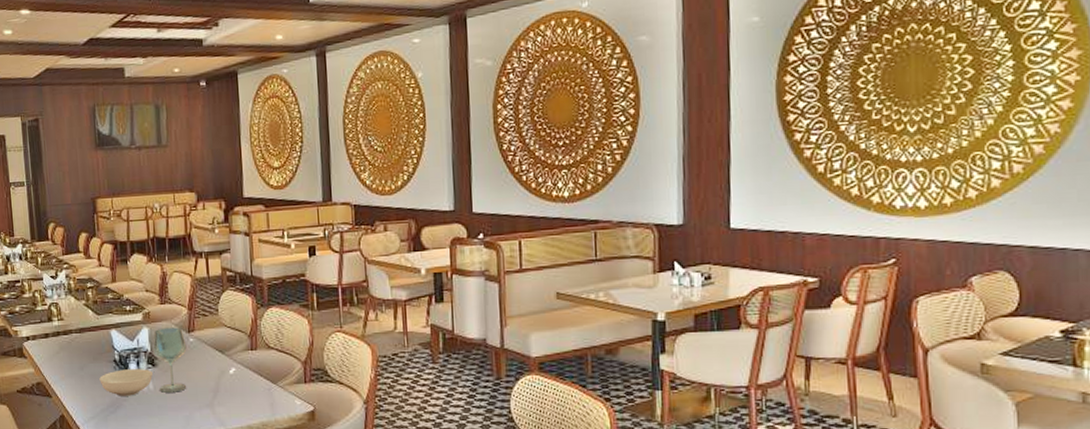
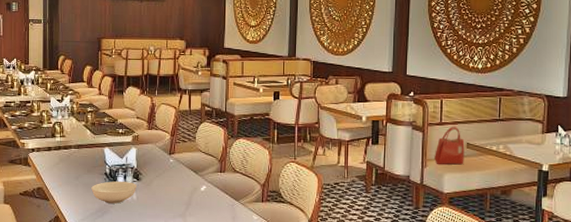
wine glass: present [152,327,187,393] -> none [138,149,167,203]
handbag: none [516,272,555,322] -> present [435,126,465,165]

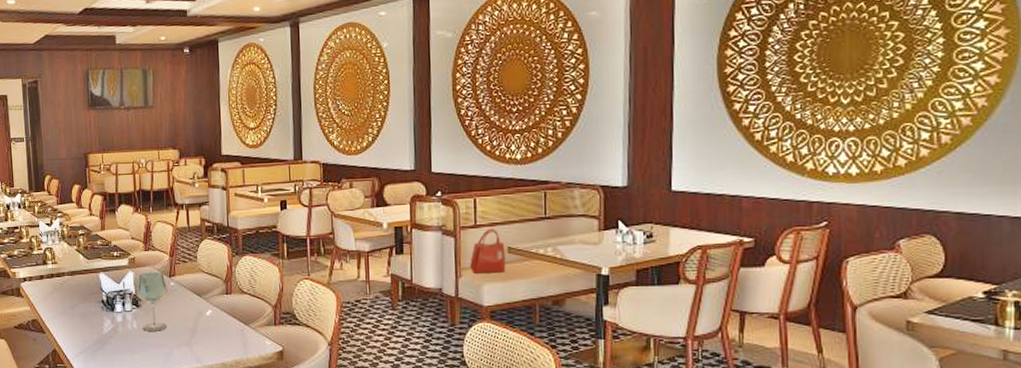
bowl: present [91,181,138,204] -> none [88,309,137,334]
wine glass: none [138,149,167,203] -> present [136,272,168,331]

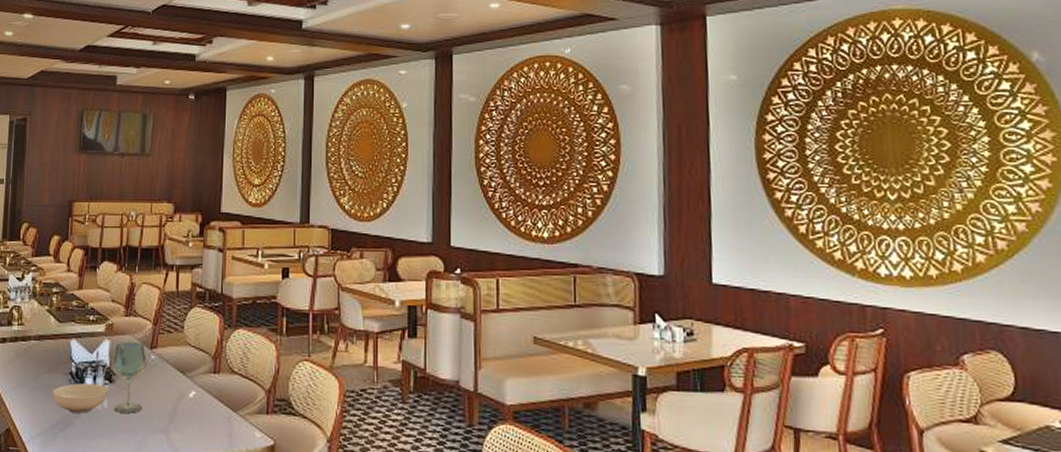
bowl: none [88,309,137,334] -> present [52,383,110,413]
handbag: present [470,228,506,273] -> none [491,314,531,367]

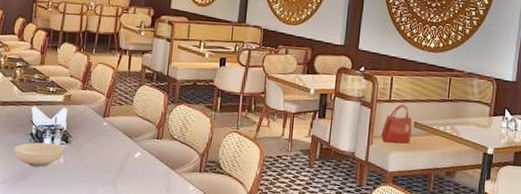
wine glass: present [111,341,148,413] -> none [67,110,100,168]
handbag: none [491,314,531,367] -> present [381,104,413,144]

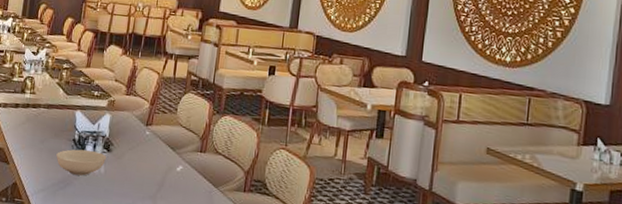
handbag: present [381,104,413,144] -> none [447,126,485,173]

